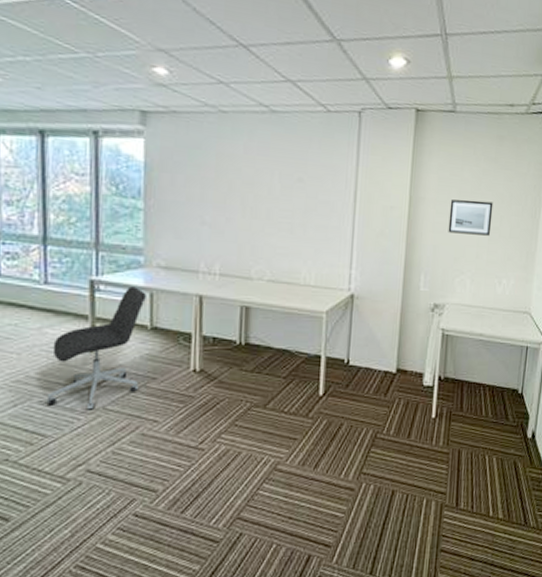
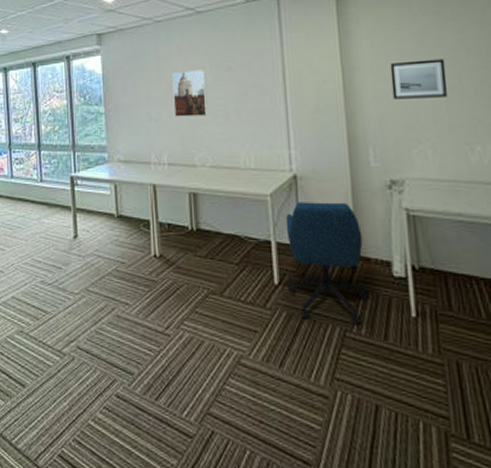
office chair: present [46,286,146,410] -> none [46,180,112,291]
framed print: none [232,174,274,227] -> present [172,69,208,117]
office chair: none [330,320,404,428] -> present [285,202,369,325]

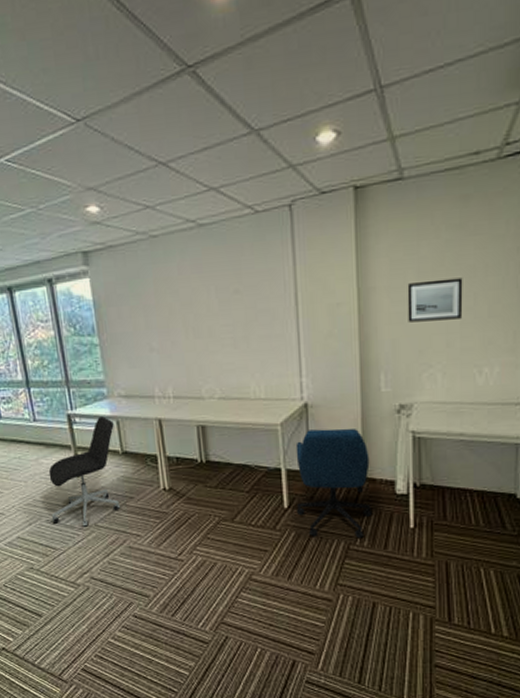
office chair: none [46,180,112,291] -> present [48,416,121,527]
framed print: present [172,69,208,117] -> none [173,293,215,347]

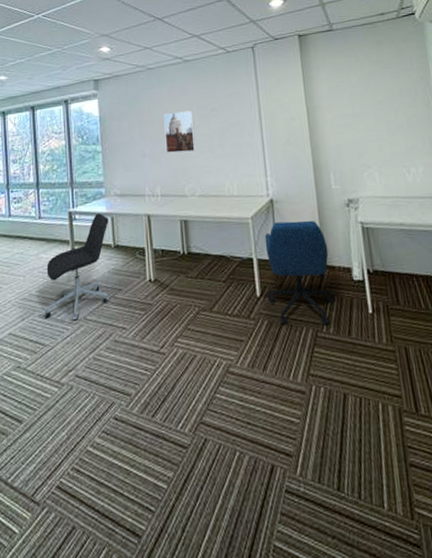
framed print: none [173,293,215,347] -> present [164,110,196,153]
wall art: present [407,277,463,323] -> none [344,99,388,132]

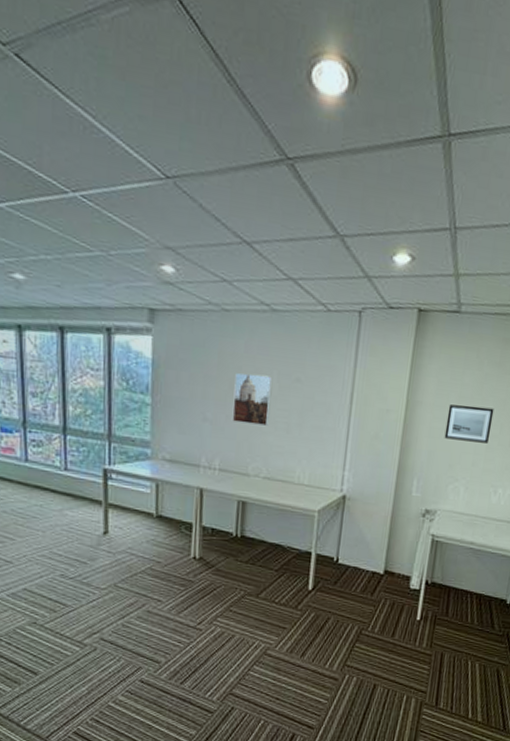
office chair: present [44,213,110,321] -> none [67,476,153,586]
office chair: present [264,221,335,326] -> none [319,520,393,625]
wall art: none [344,99,388,132] -> present [444,404,495,443]

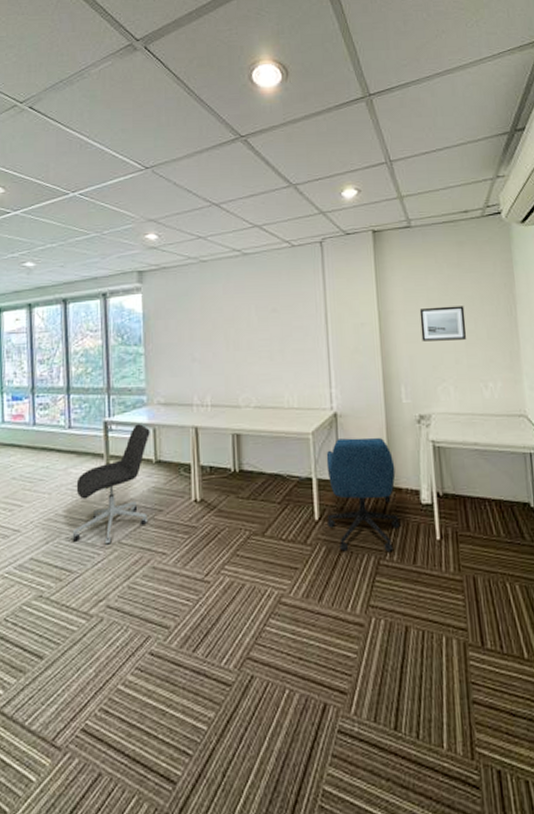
office chair: none [67,476,153,586] -> present [72,424,150,545]
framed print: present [232,373,273,426] -> none [217,311,253,358]
office chair: none [319,520,393,625] -> present [326,437,401,553]

